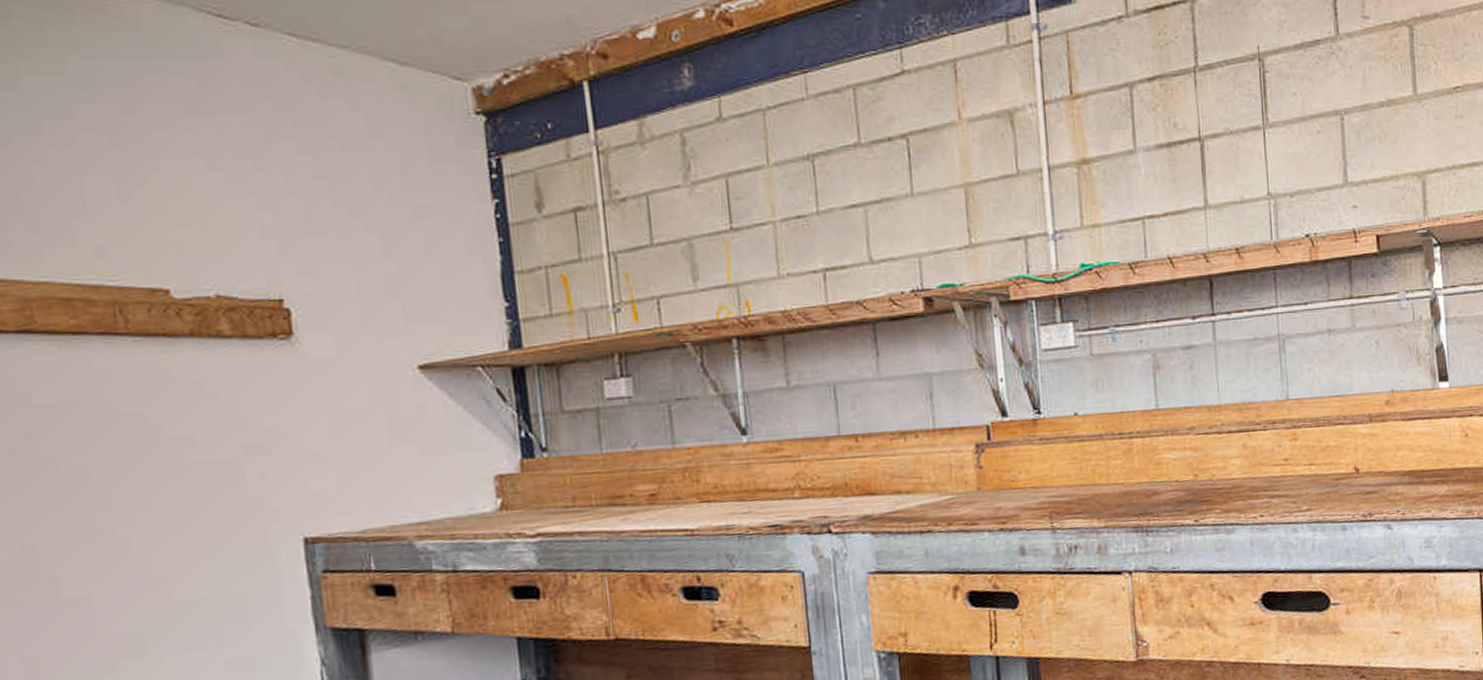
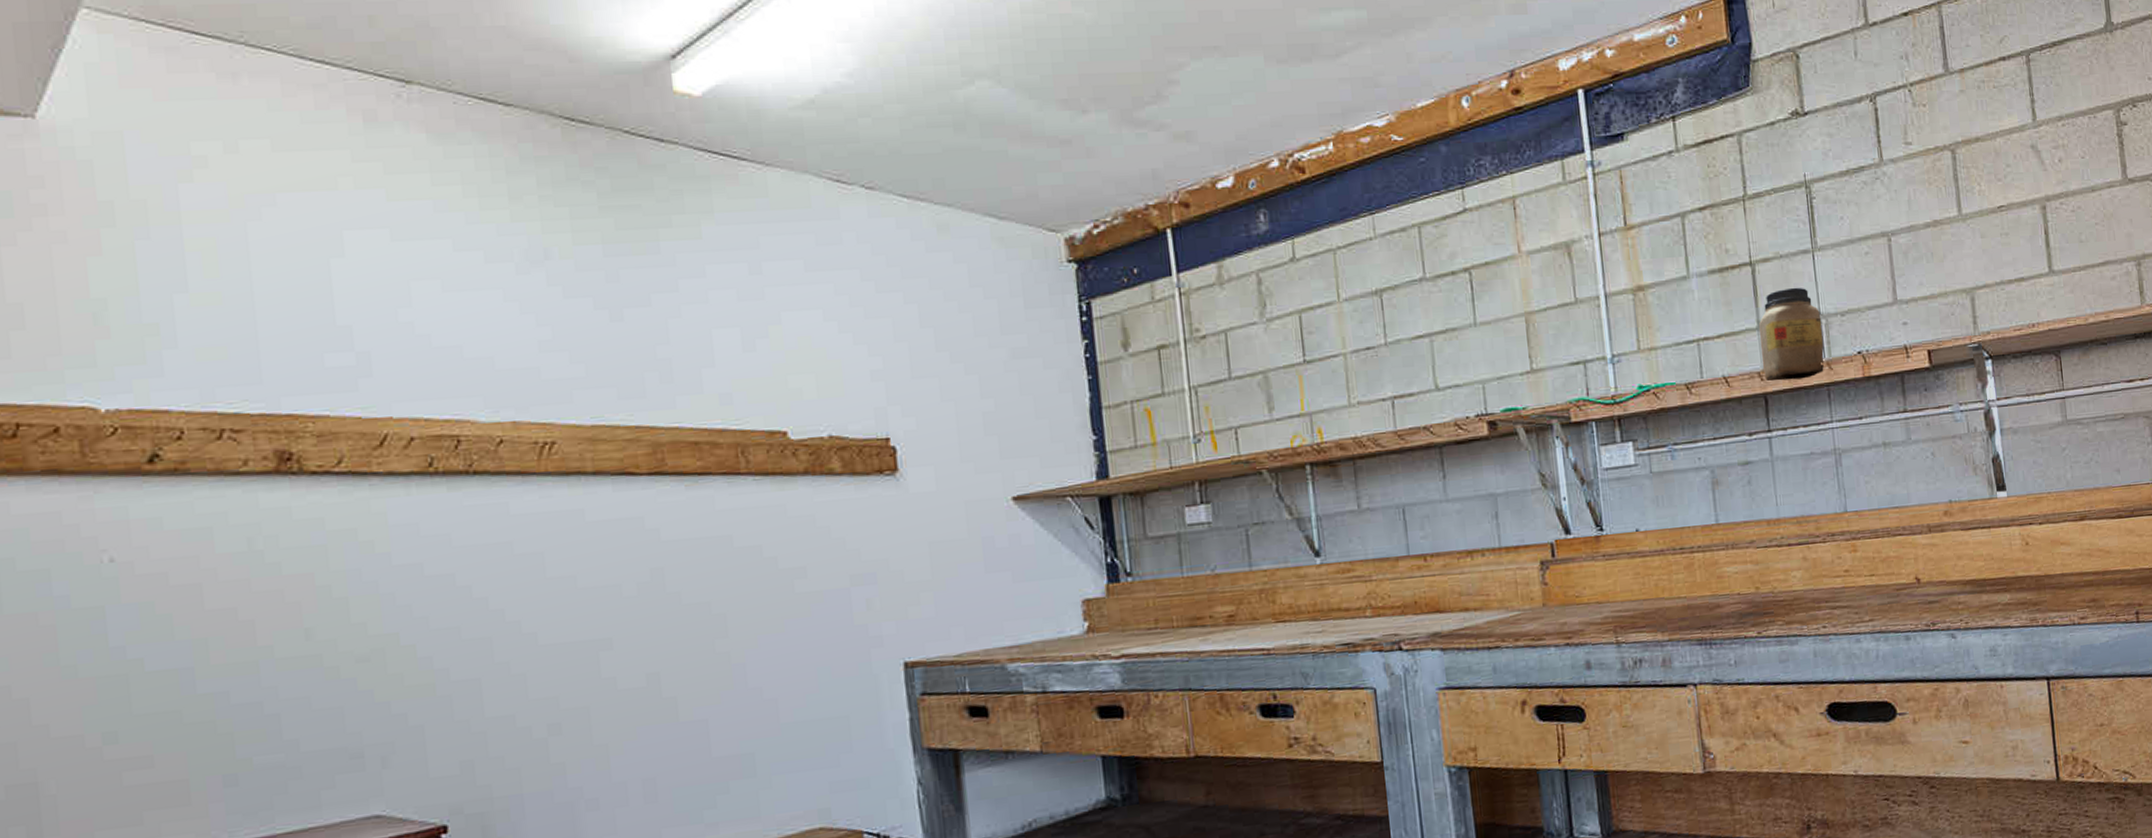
jar: none [1205,165,1272,264] -> present [1758,287,1824,382]

